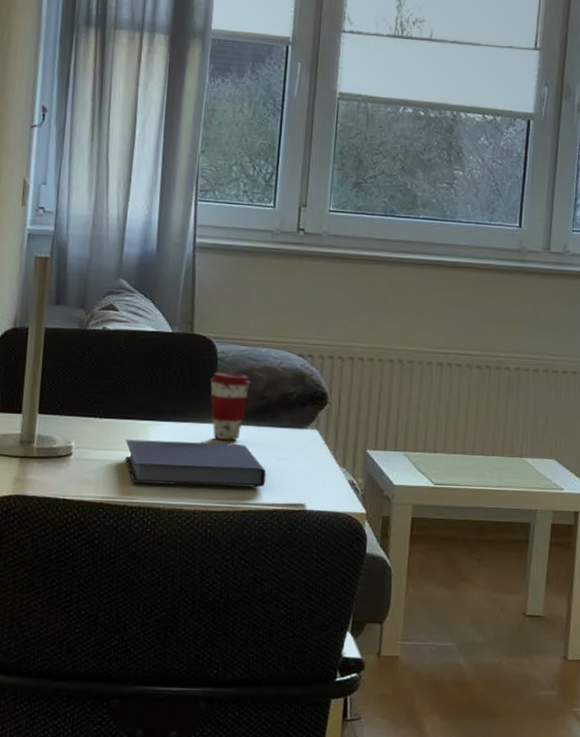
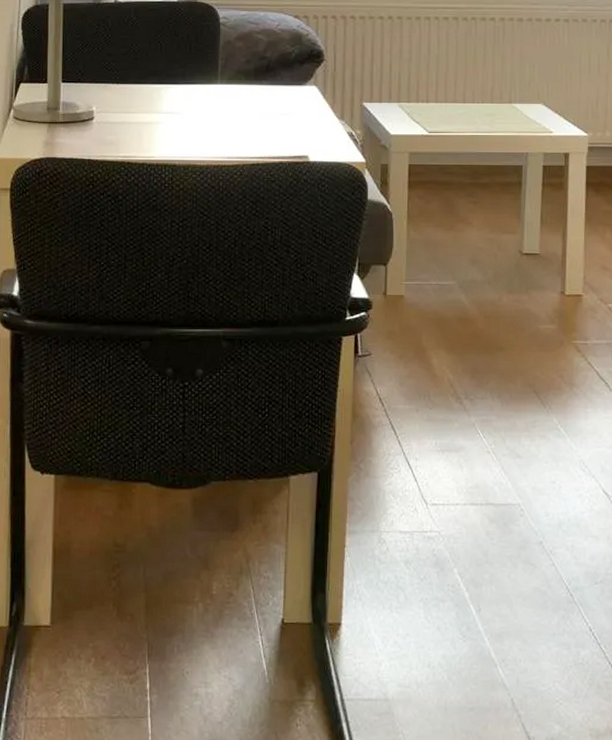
notebook: present [125,439,266,488] -> none [141,102,271,143]
coffee cup: present [210,373,250,441] -> none [214,37,251,100]

